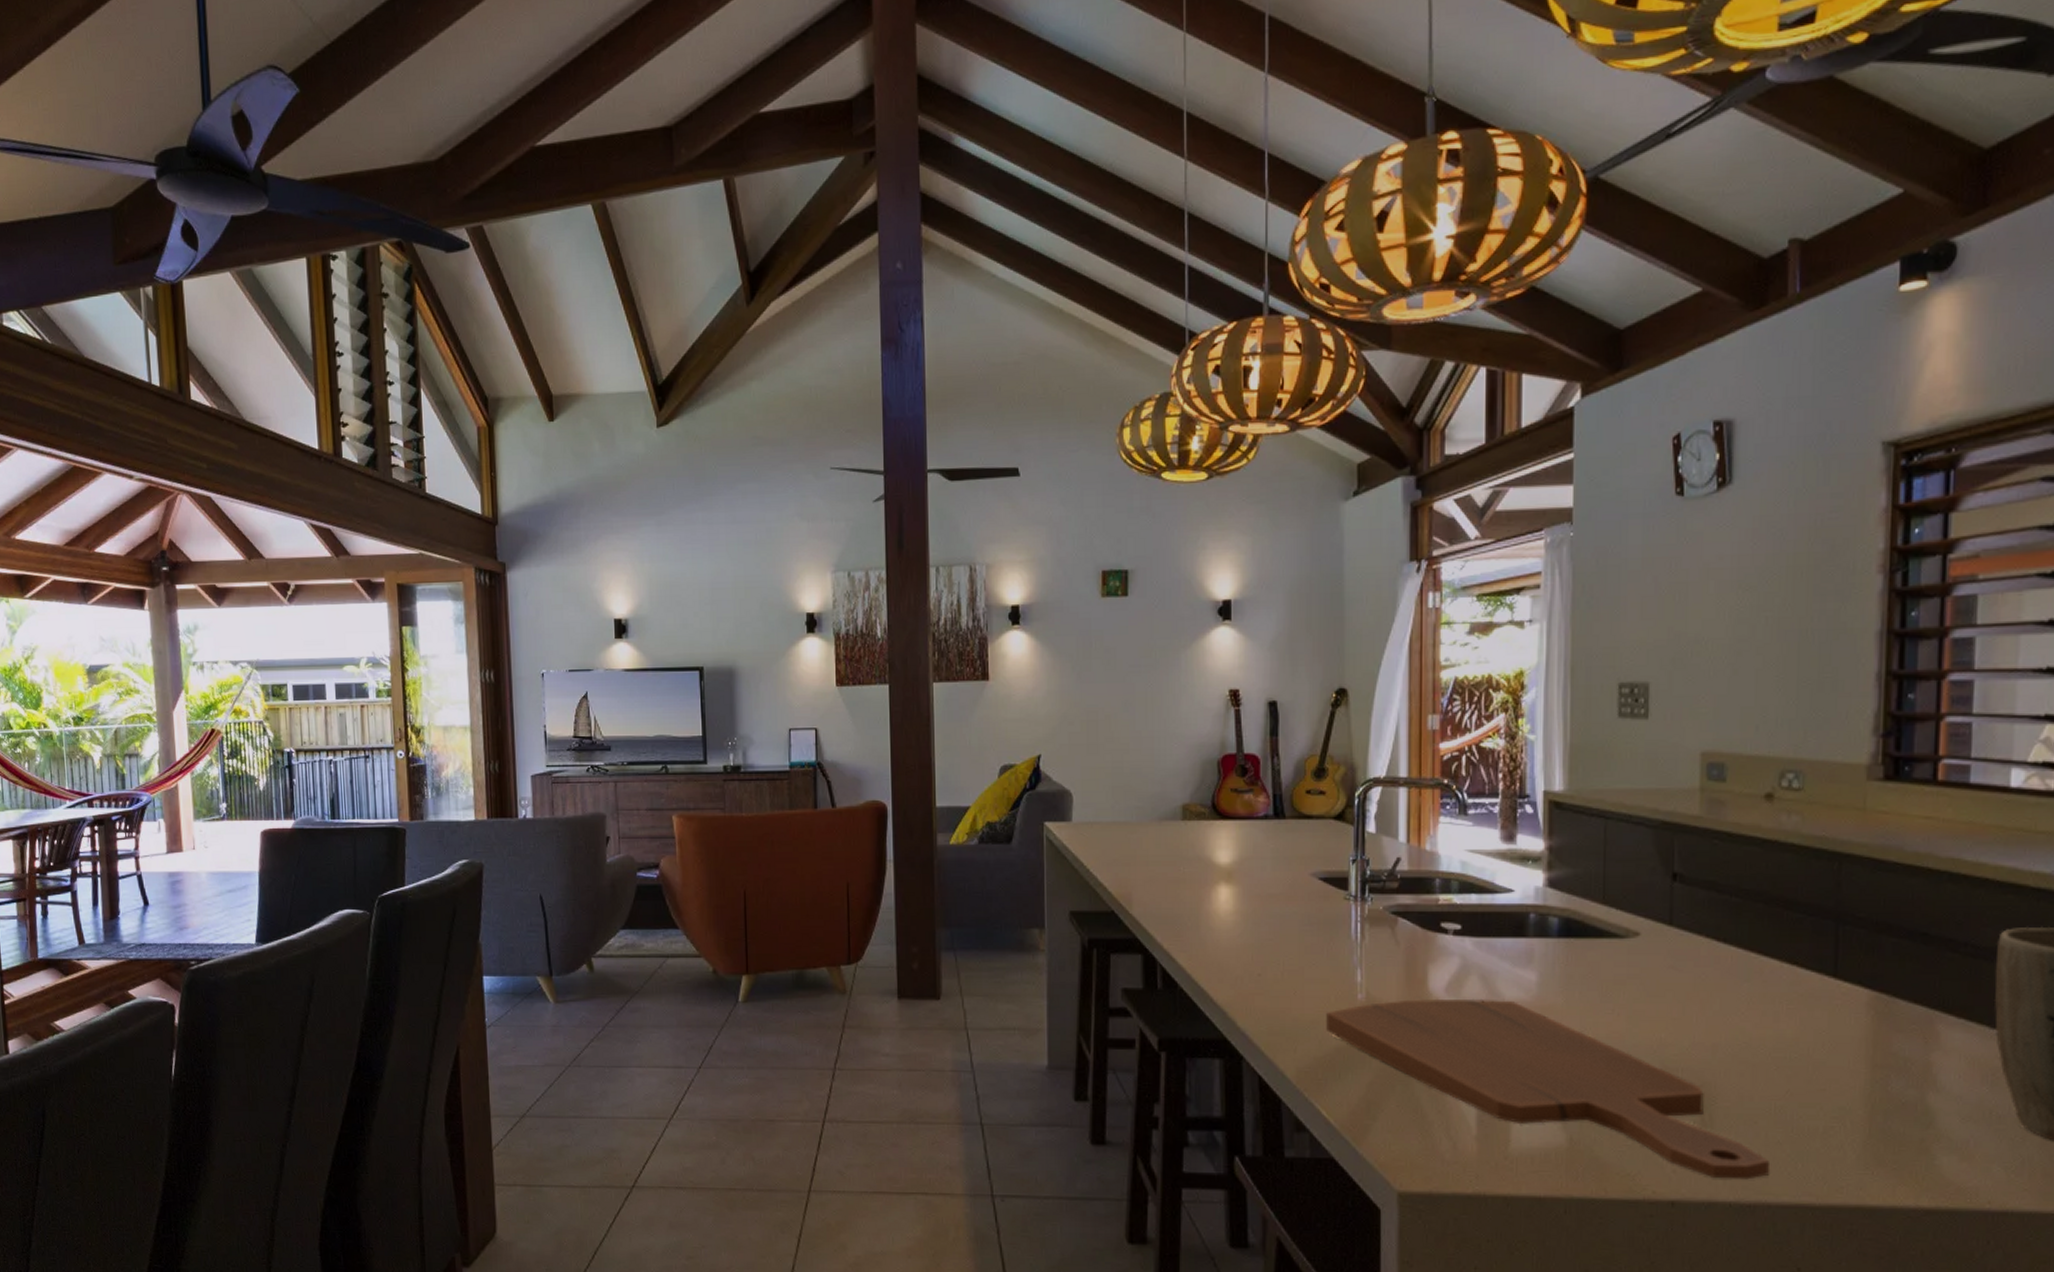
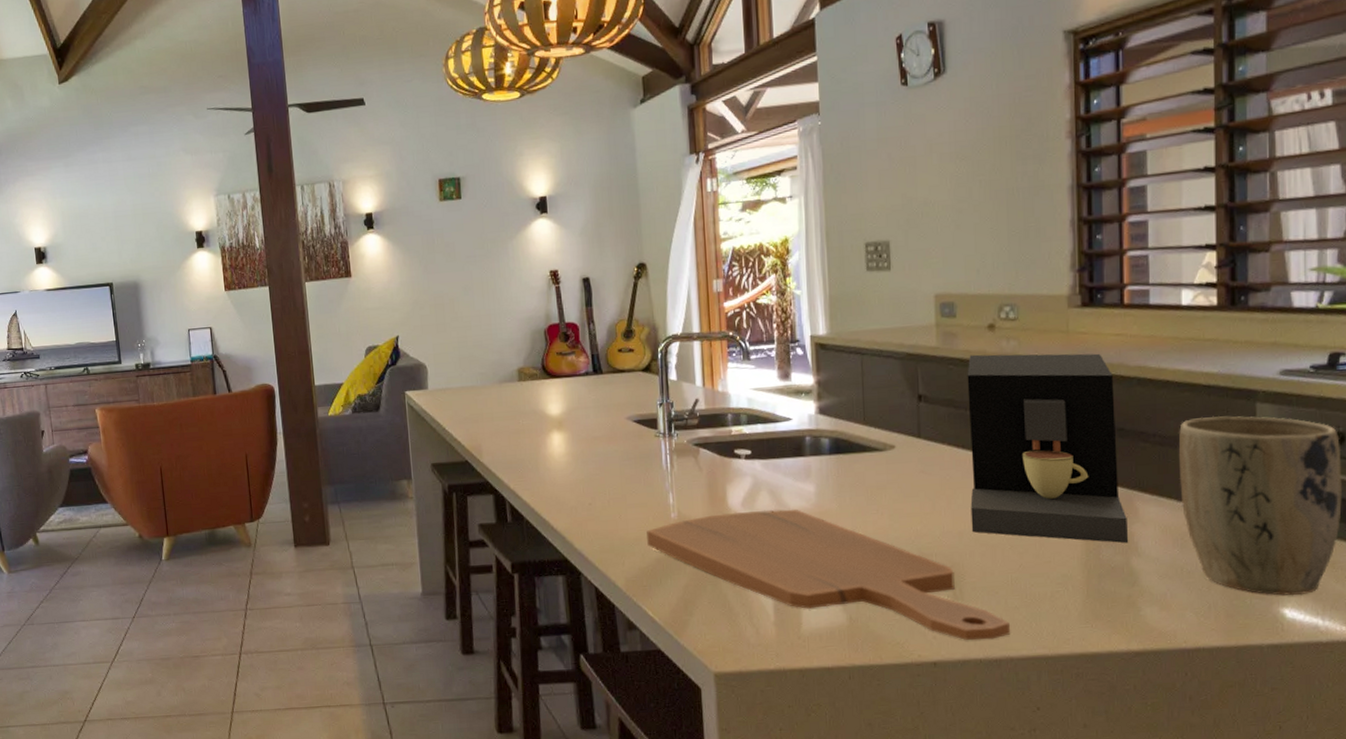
coffee maker: none [1729,829,1925,1075] -> present [967,353,1128,544]

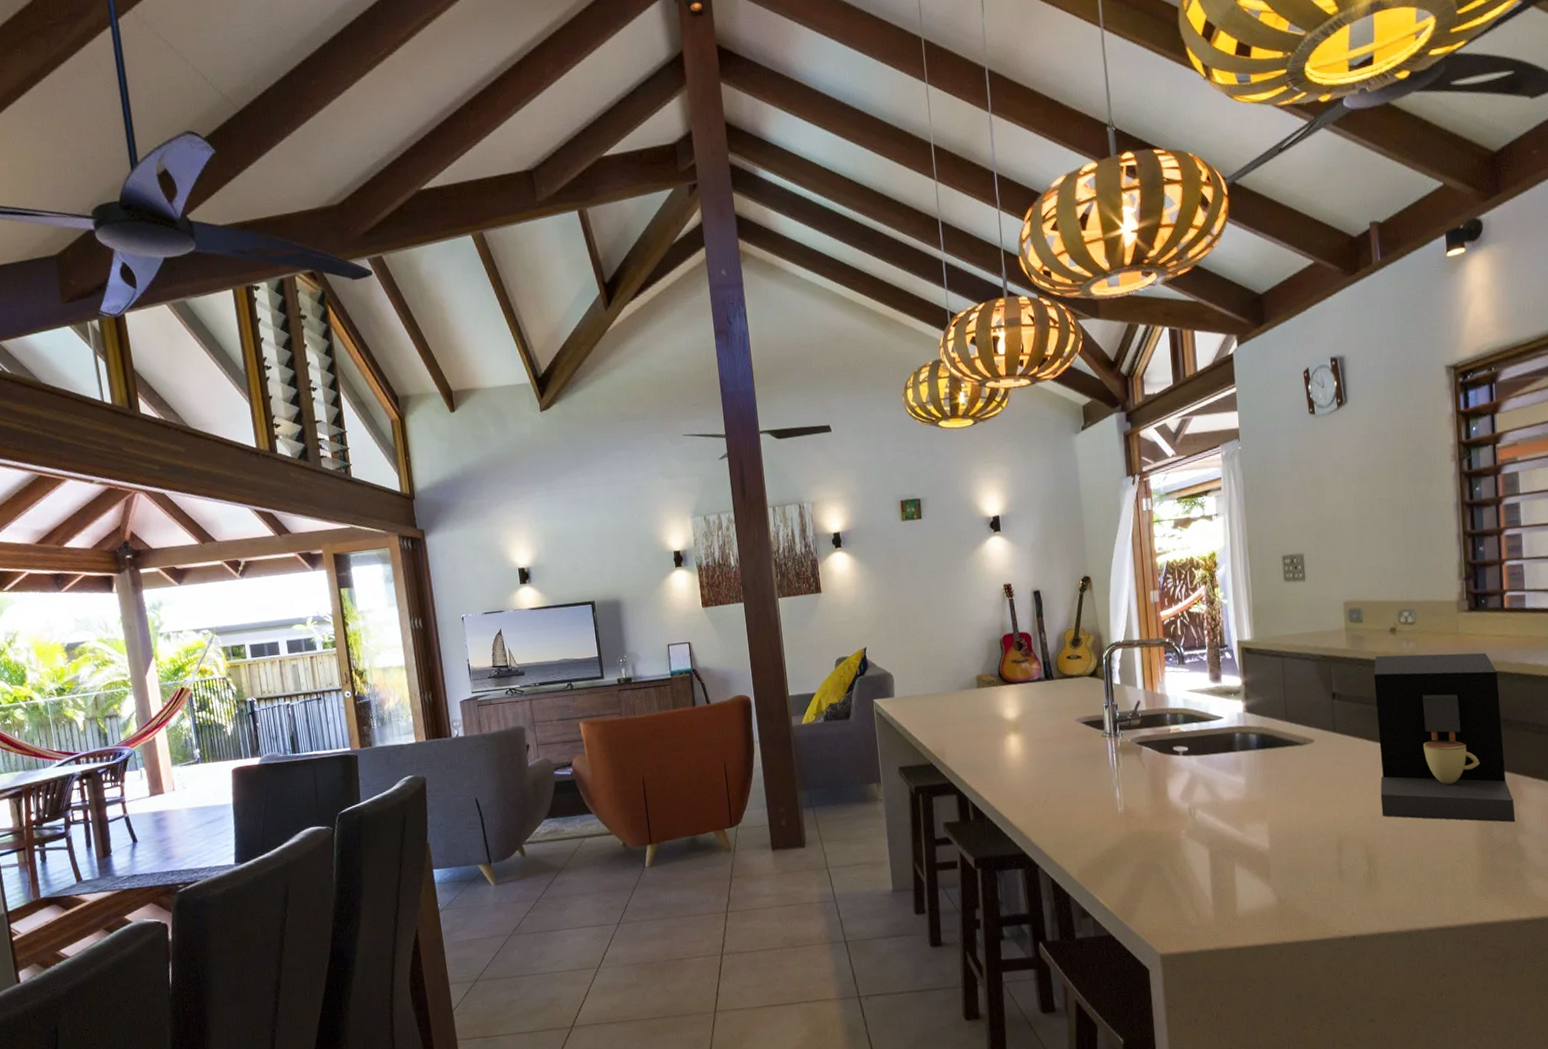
cutting board: present [646,509,1010,641] -> none [1096,800,1418,916]

